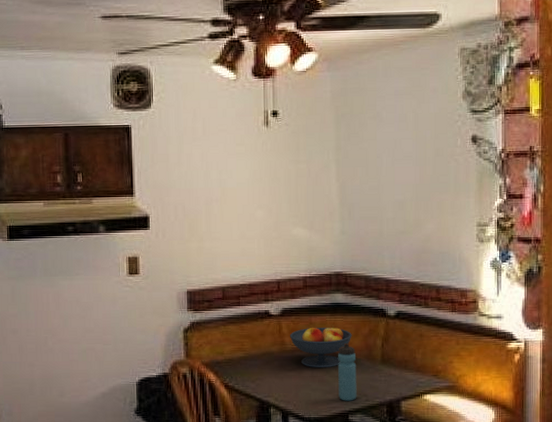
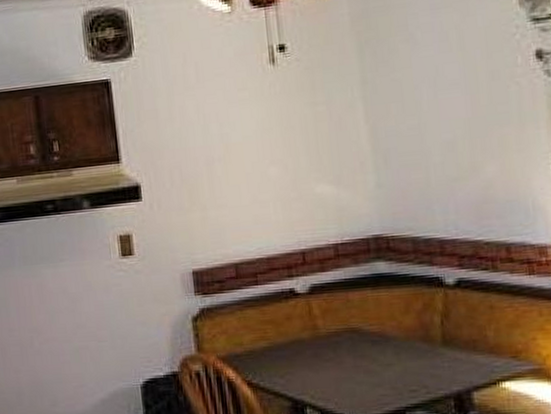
fruit bowl: present [289,325,352,368] -> none [322,302,402,356]
water bottle: present [338,342,357,401] -> none [385,322,415,395]

